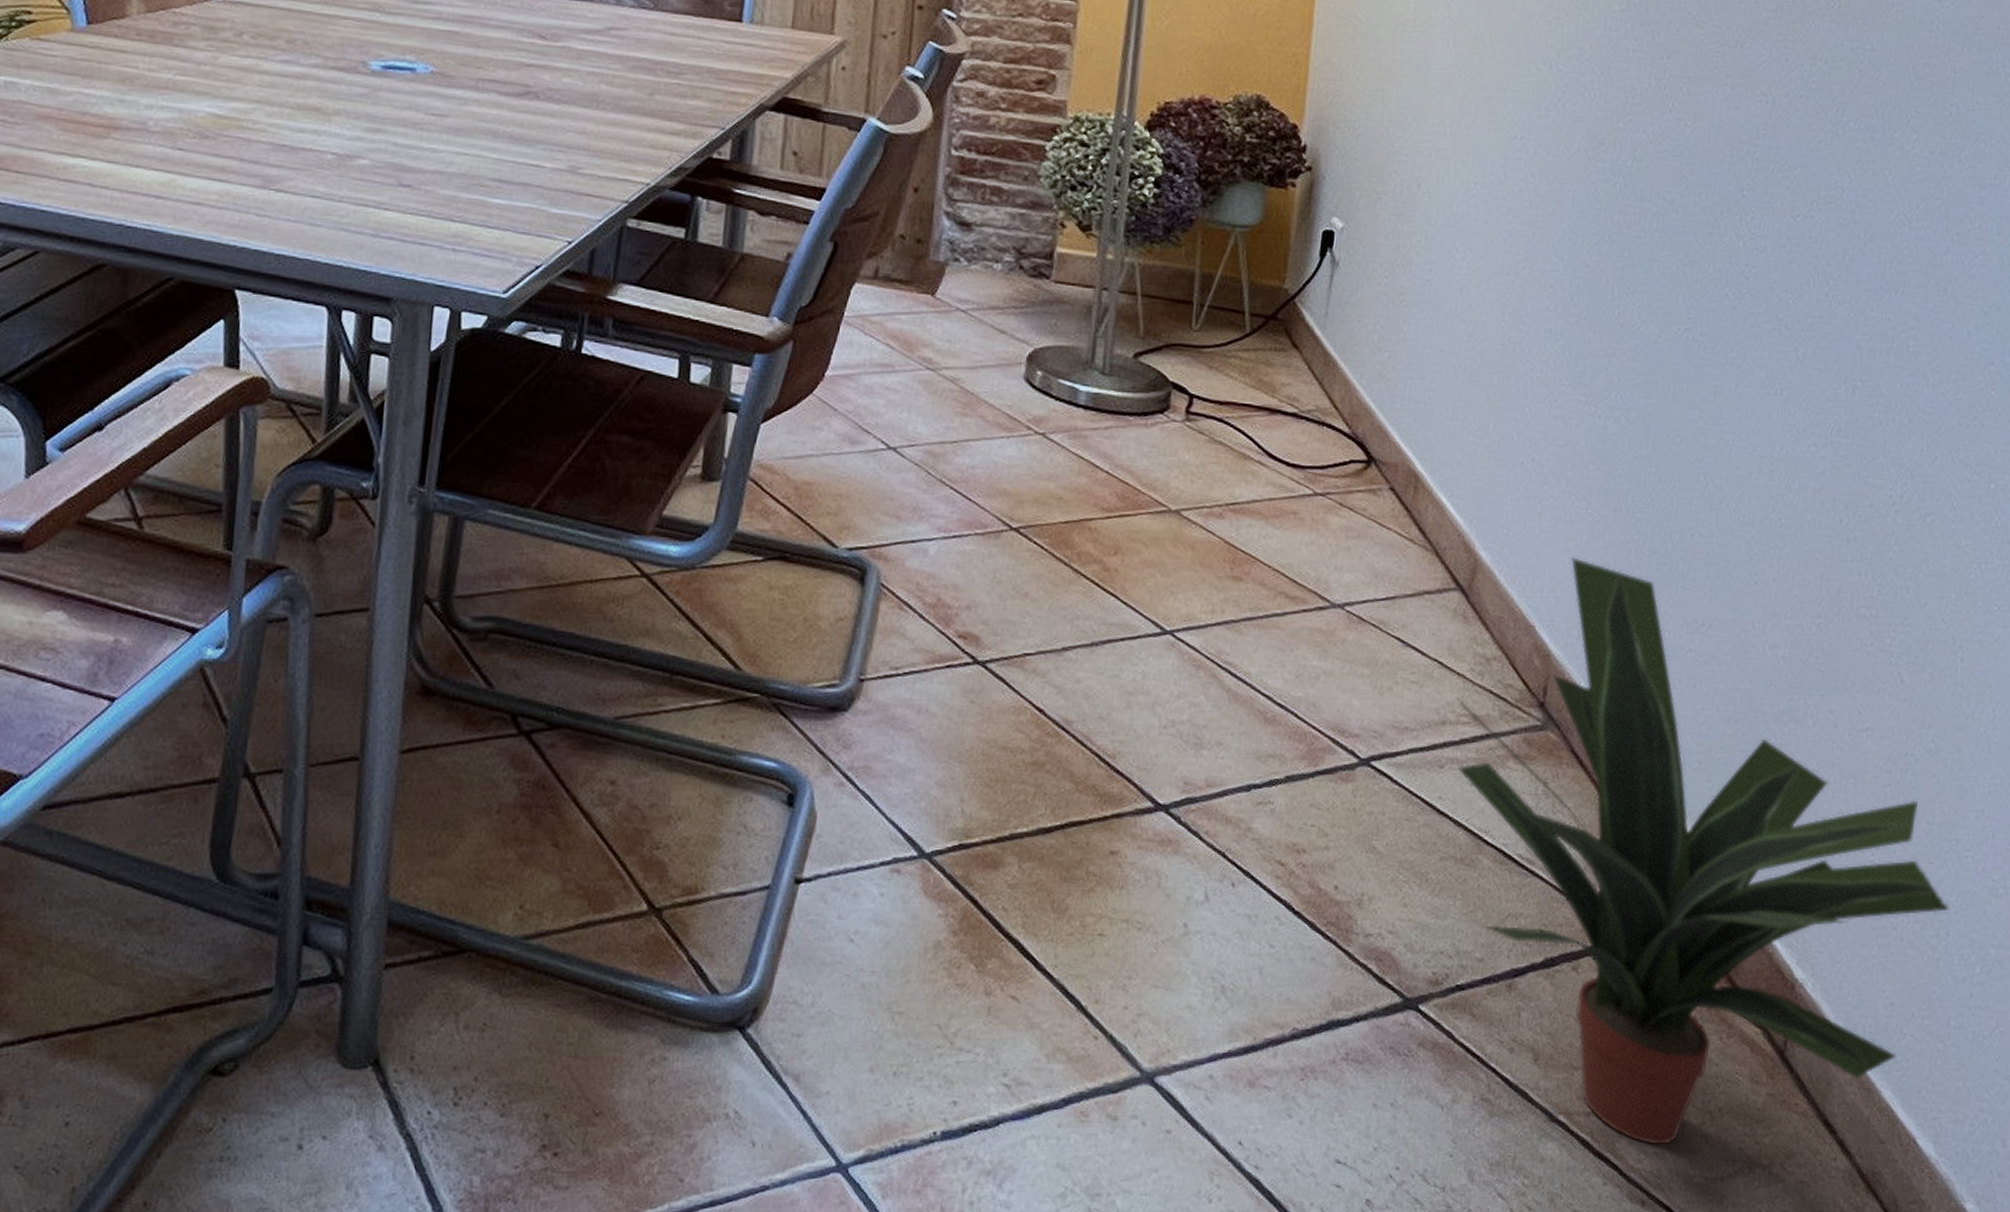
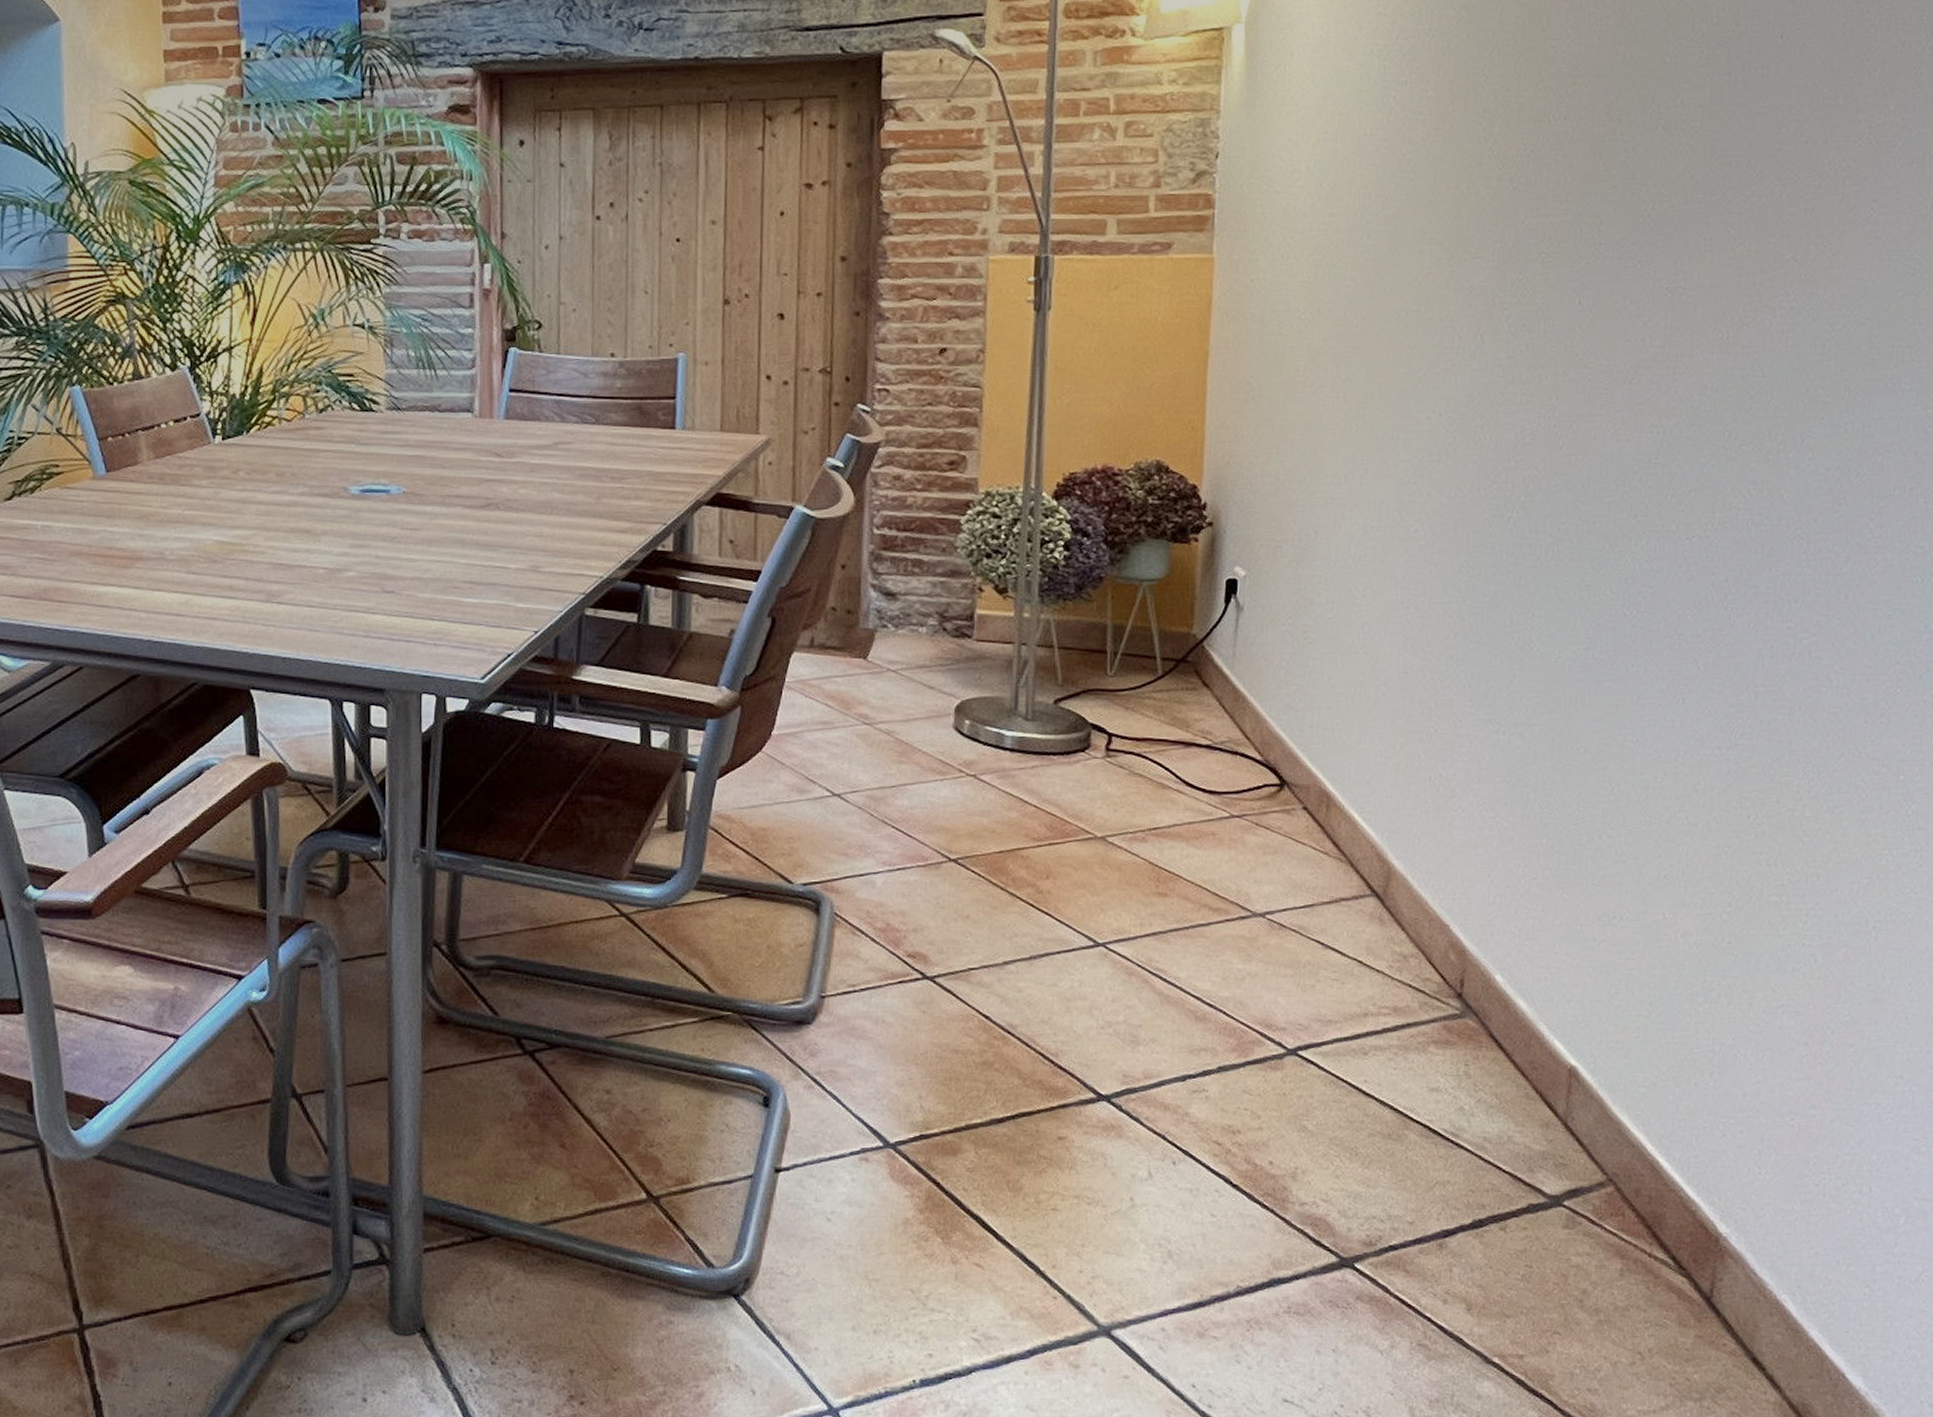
potted plant: present [1456,557,1950,1145] -> none [1376,861,1871,1383]

